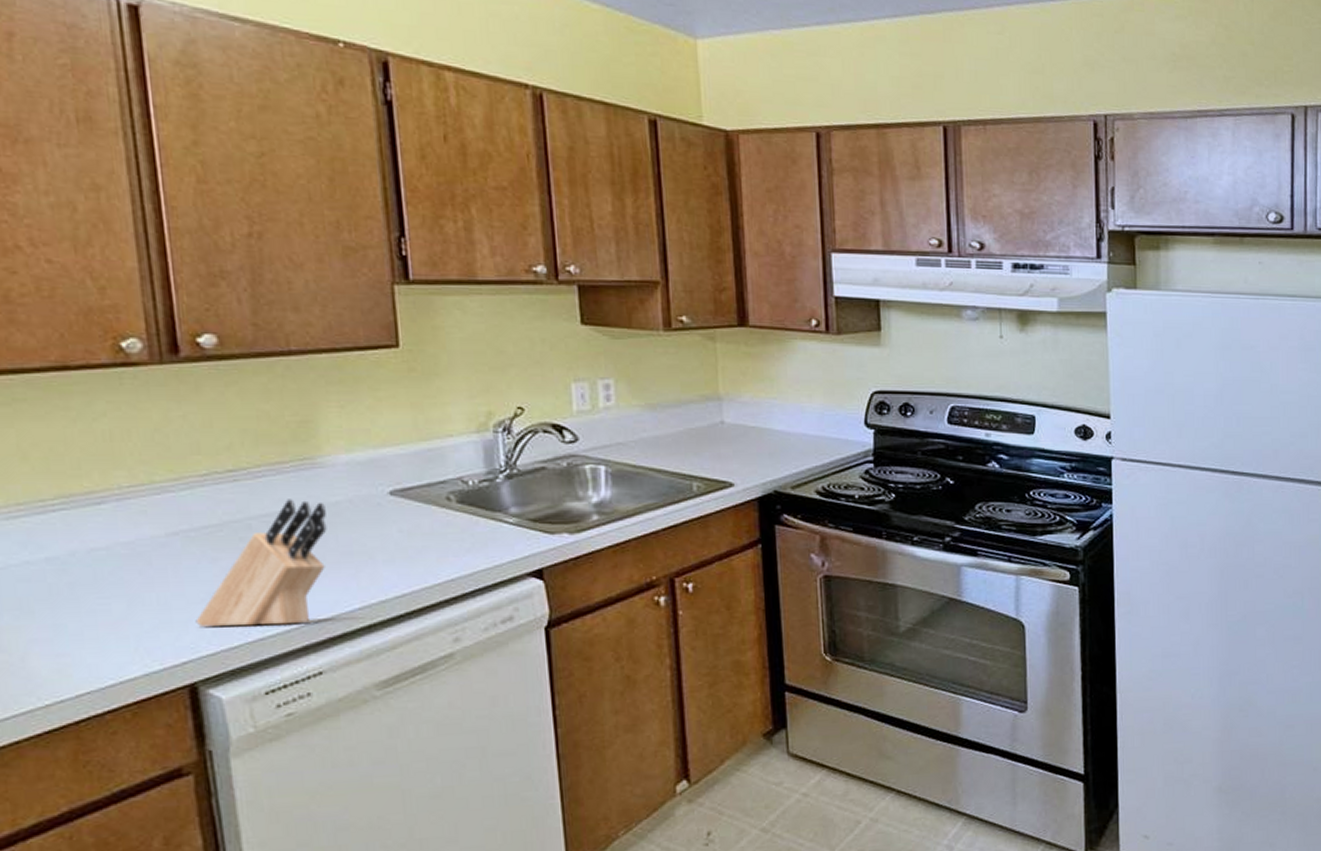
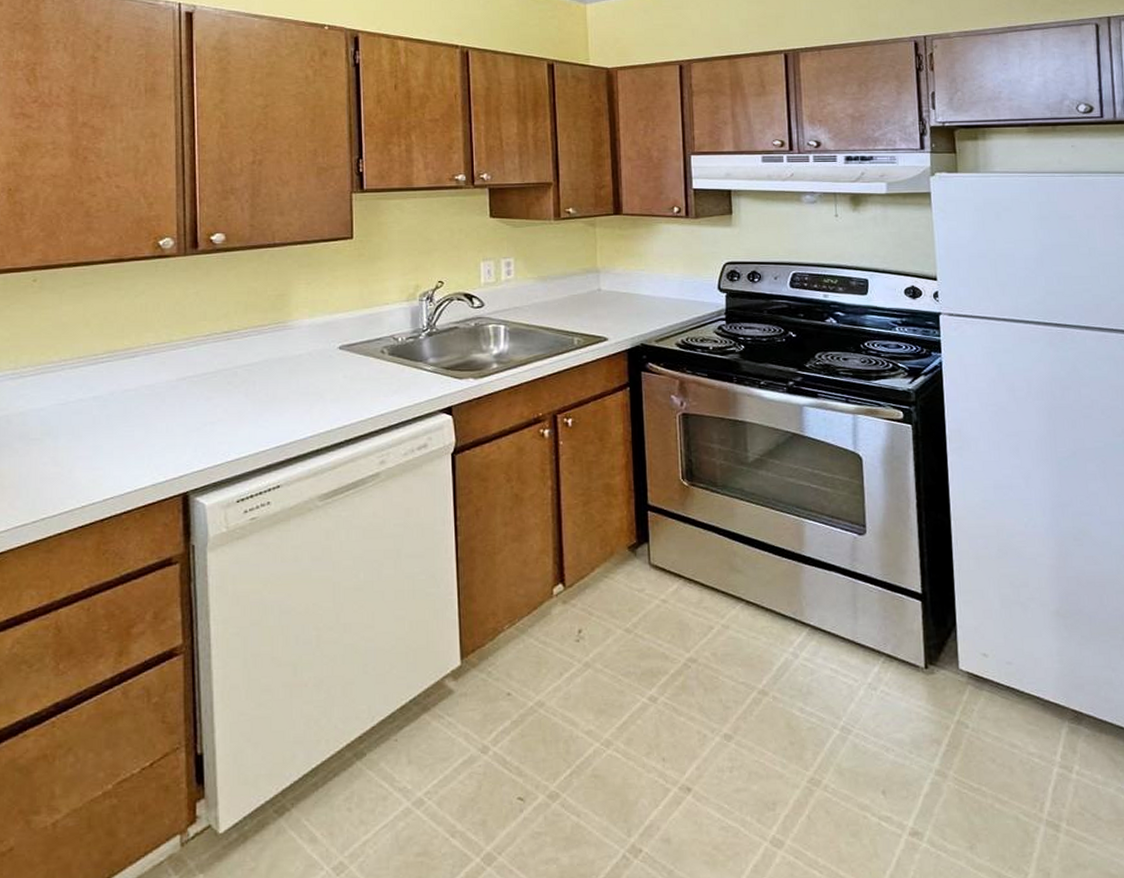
knife block: present [195,499,327,627] -> none [192,352,291,450]

